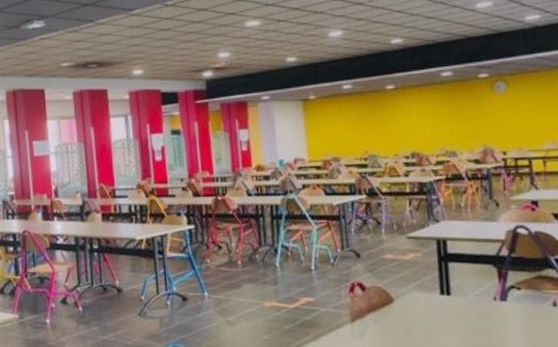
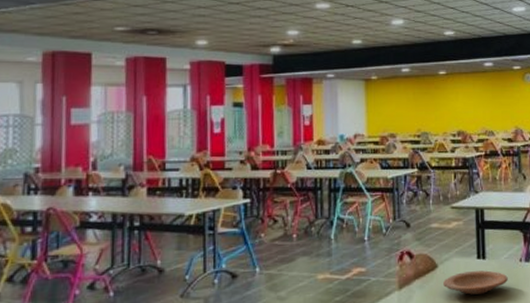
plate: none [400,308,479,333] -> present [442,270,508,295]

